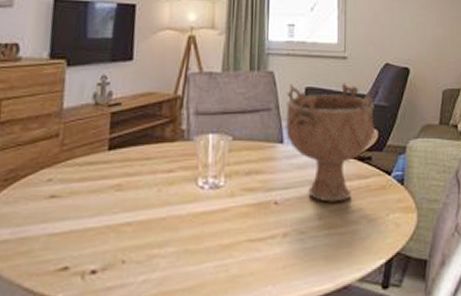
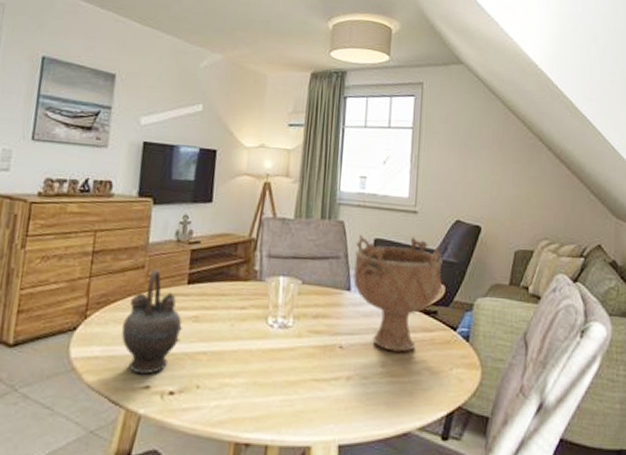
teapot: none [34,135,104,255] -> present [121,268,182,375]

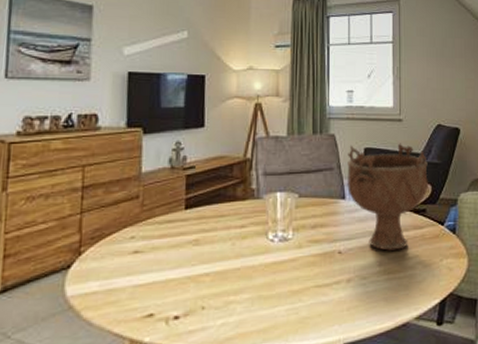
teapot: present [121,268,182,375] -> none [119,197,183,304]

